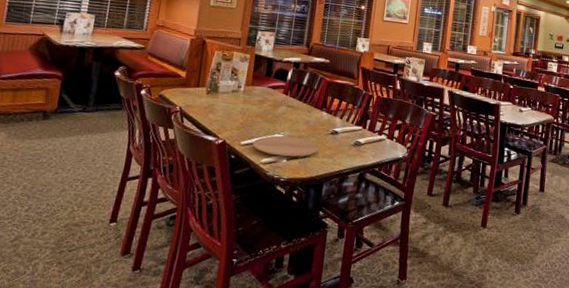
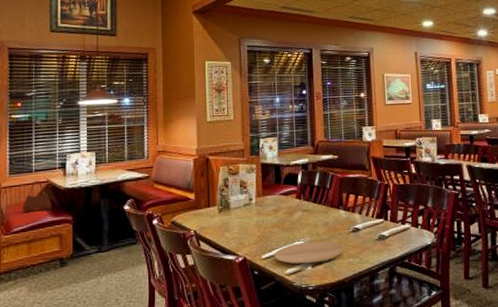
handbag: none [13,32,45,64] -> present [22,180,53,213]

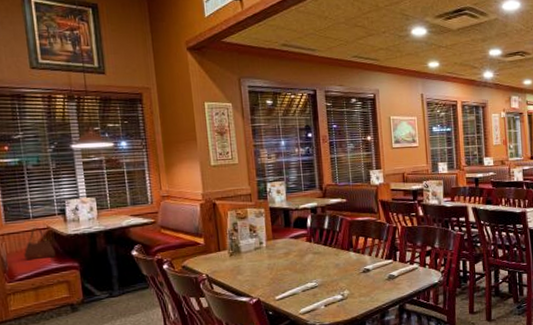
plate: present [274,241,344,264] -> none [287,281,355,304]

